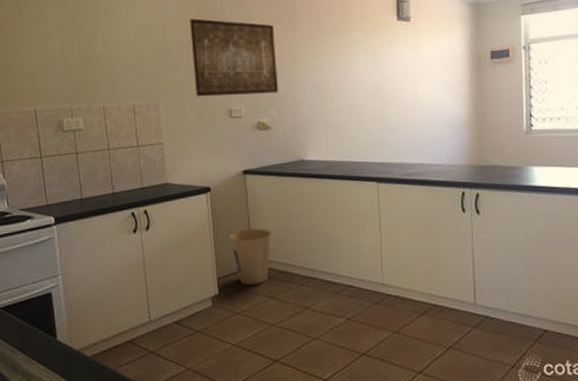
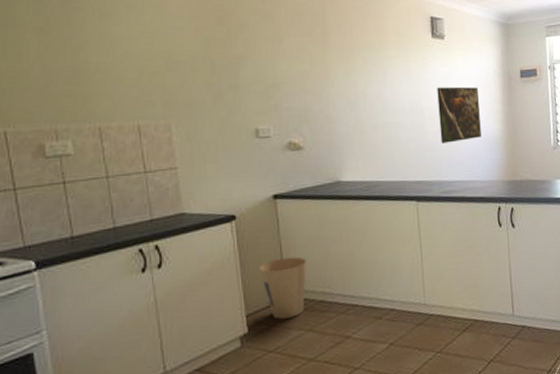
wall art: present [190,18,279,97] -> none [206,28,311,116]
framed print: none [401,69,446,126] -> present [437,86,482,143]

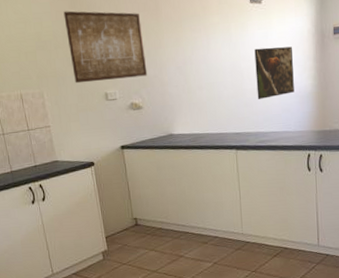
wall art: none [206,28,311,116] -> present [63,11,148,84]
trash can: present [259,257,307,319] -> none [113,194,148,241]

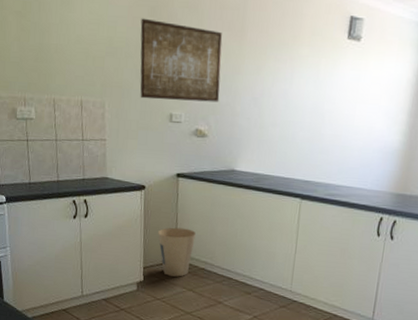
trash can: none [113,194,148,241] -> present [158,227,196,277]
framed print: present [254,46,294,99] -> none [335,91,385,148]

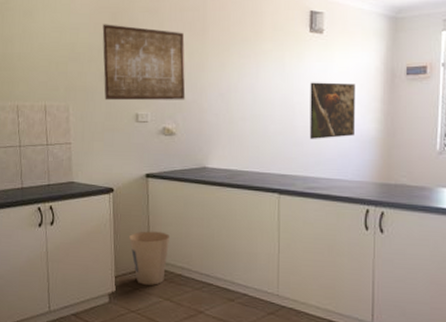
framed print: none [335,91,385,148] -> present [309,82,355,139]

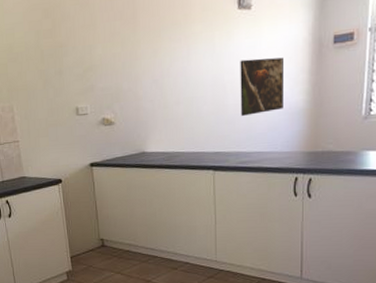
wall art: present [102,24,186,101] -> none [36,21,121,97]
trash can: present [129,231,169,285] -> none [80,214,116,262]

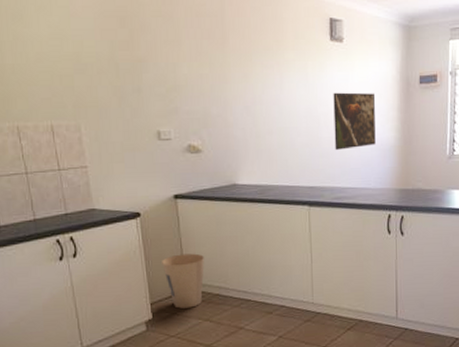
trash can: none [80,214,116,262] -> present [162,253,204,309]

